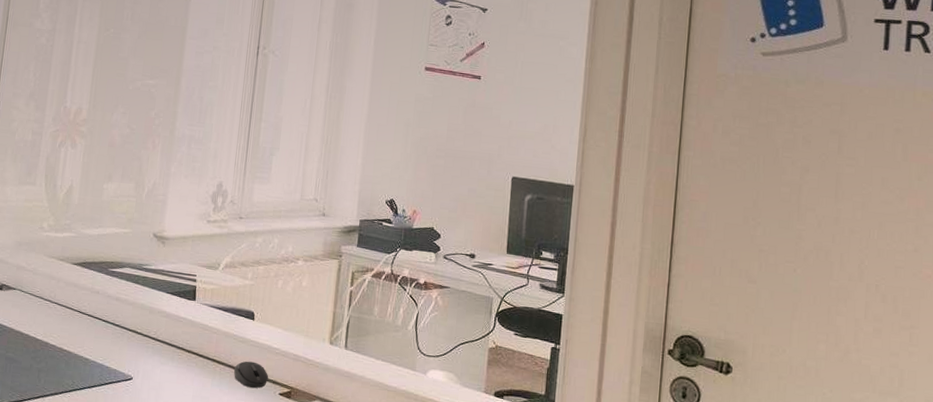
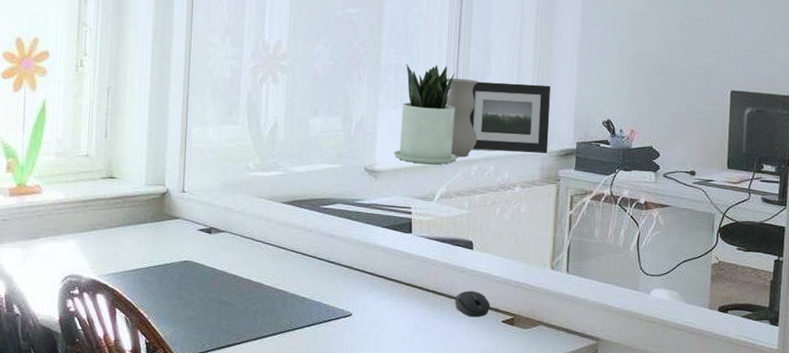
planter: none [182,135,245,235] -> present [393,64,458,165]
vase: none [234,151,268,228] -> present [445,78,479,157]
picture frame: none [257,155,337,229] -> present [469,81,551,153]

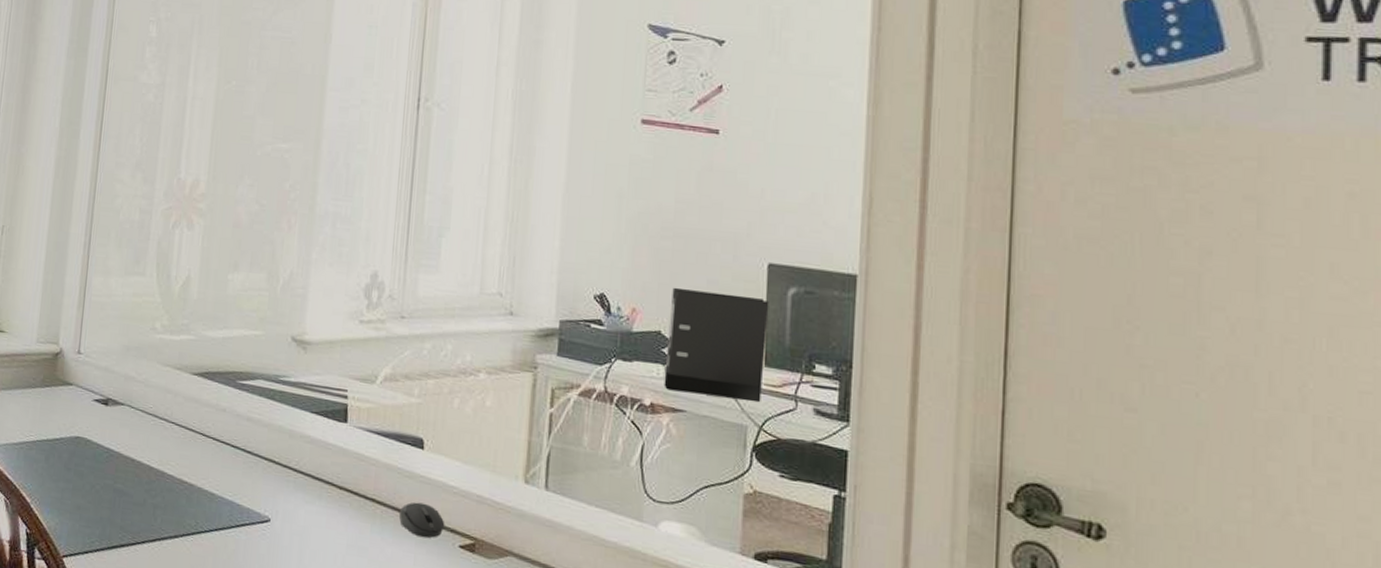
planter: present [393,64,458,165] -> none [327,212,407,339]
vase: present [445,78,479,157] -> none [393,231,436,331]
picture frame: present [469,81,551,153] -> none [422,237,526,332]
binder: none [654,112,731,196] -> present [664,287,769,403]

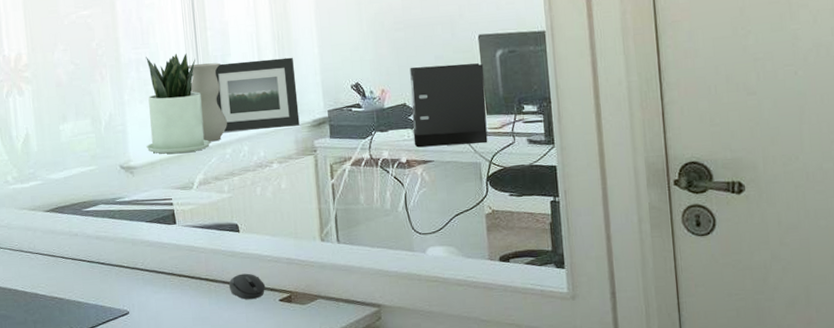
planter: none [327,212,407,339] -> present [146,53,211,154]
vase: none [393,231,436,331] -> present [188,63,227,142]
picture frame: none [422,237,526,332] -> present [214,57,300,132]

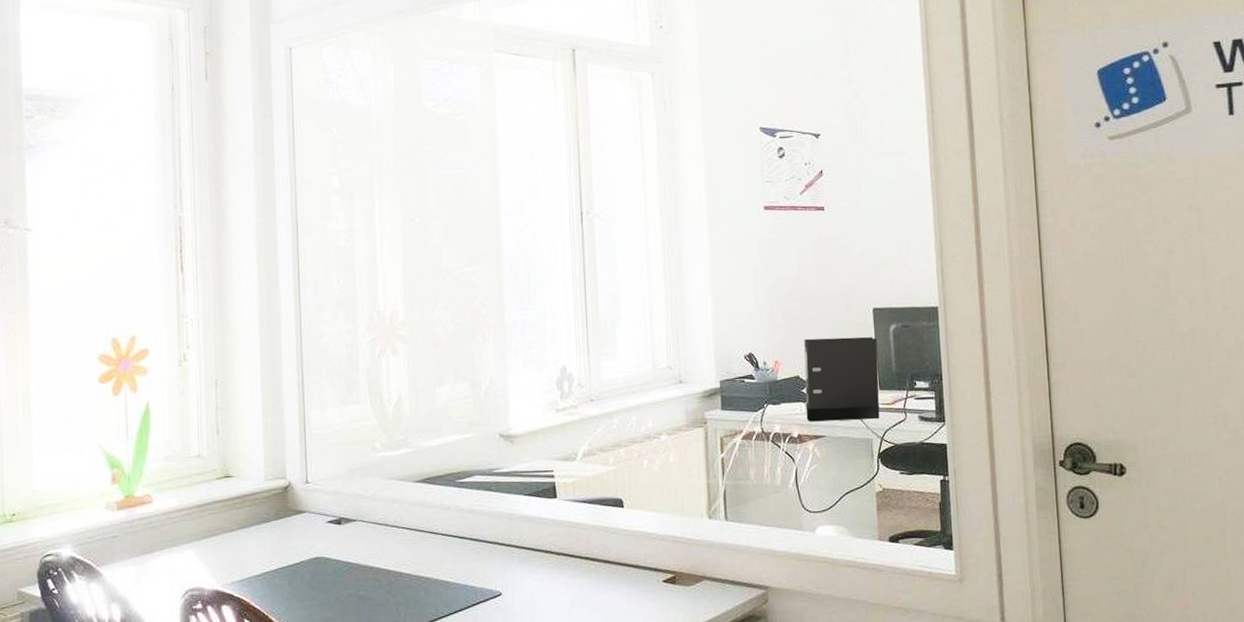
planter: present [146,53,211,154] -> none [528,315,597,423]
vase: present [188,63,227,142] -> none [576,327,615,411]
picture frame: present [214,57,300,132] -> none [604,324,691,401]
computer mouse: present [228,273,266,300] -> none [610,552,649,581]

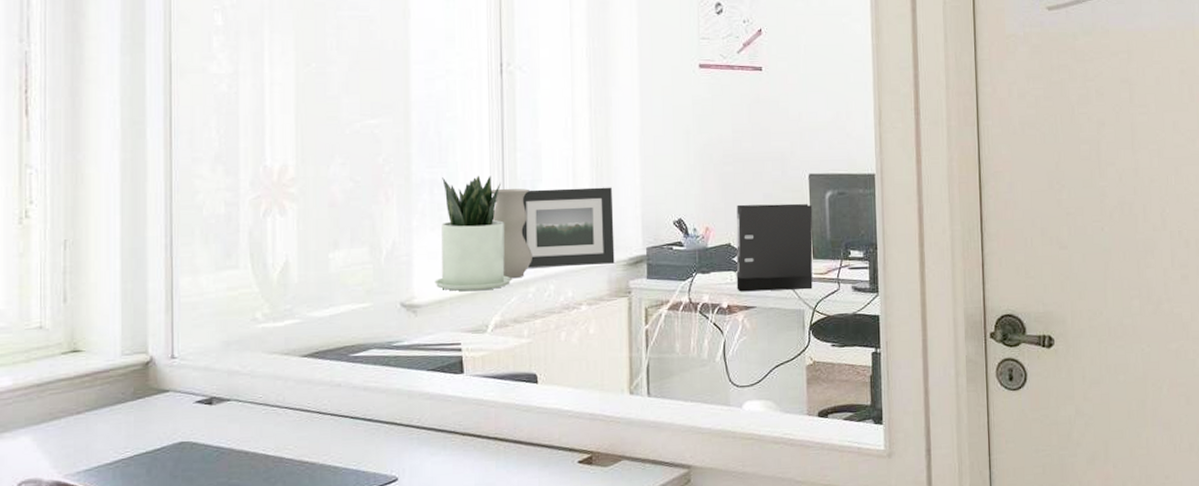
planter: none [528,315,597,423] -> present [434,175,512,292]
vase: none [576,327,615,411] -> present [491,188,532,279]
picture frame: none [604,324,691,401] -> present [521,187,615,268]

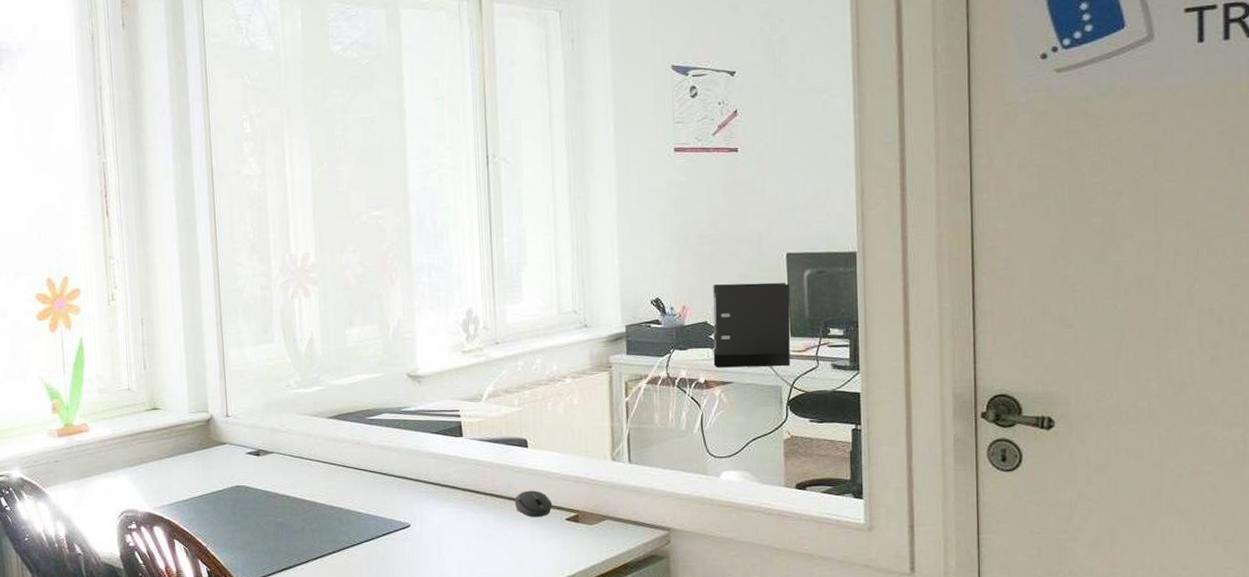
planter: present [434,175,512,292] -> none [435,259,502,364]
vase: present [491,188,532,279] -> none [482,271,520,354]
computer mouse: none [520,431,564,462] -> present [514,490,553,518]
picture frame: present [521,187,615,268] -> none [509,268,596,344]

